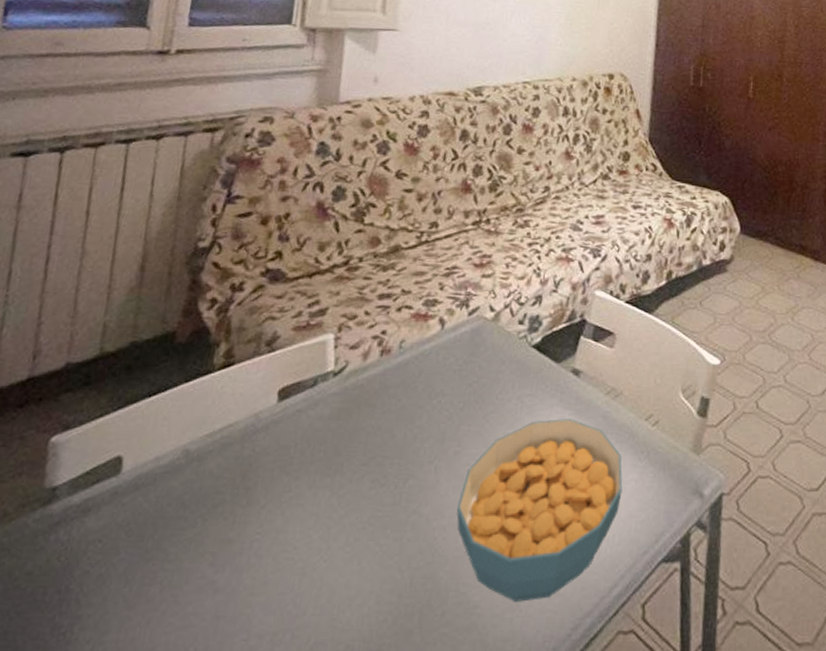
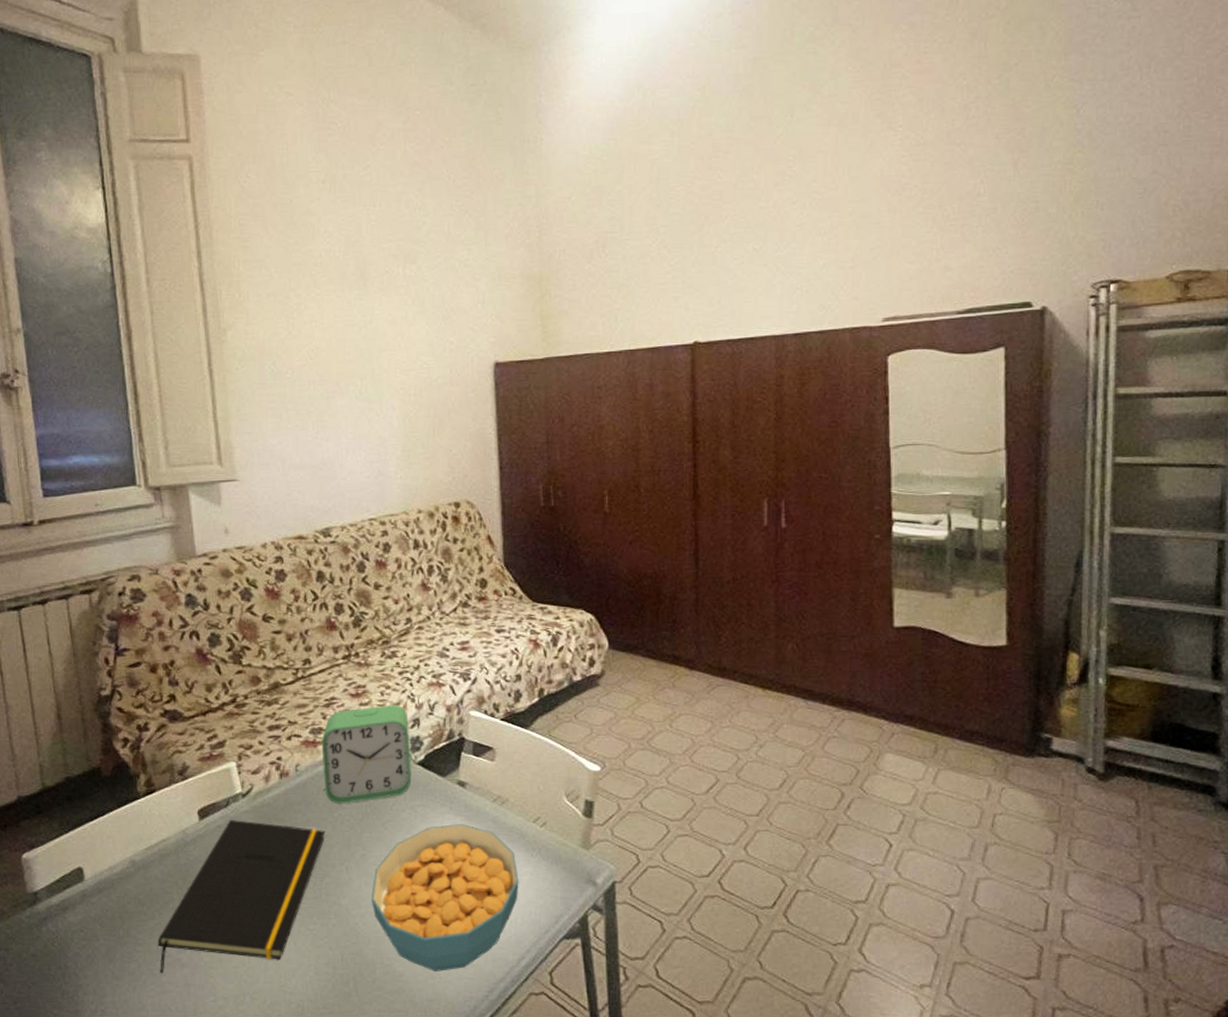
notepad: none [186,403,420,601] -> present [157,820,326,973]
alarm clock: none [427,278,531,389] -> present [321,704,412,804]

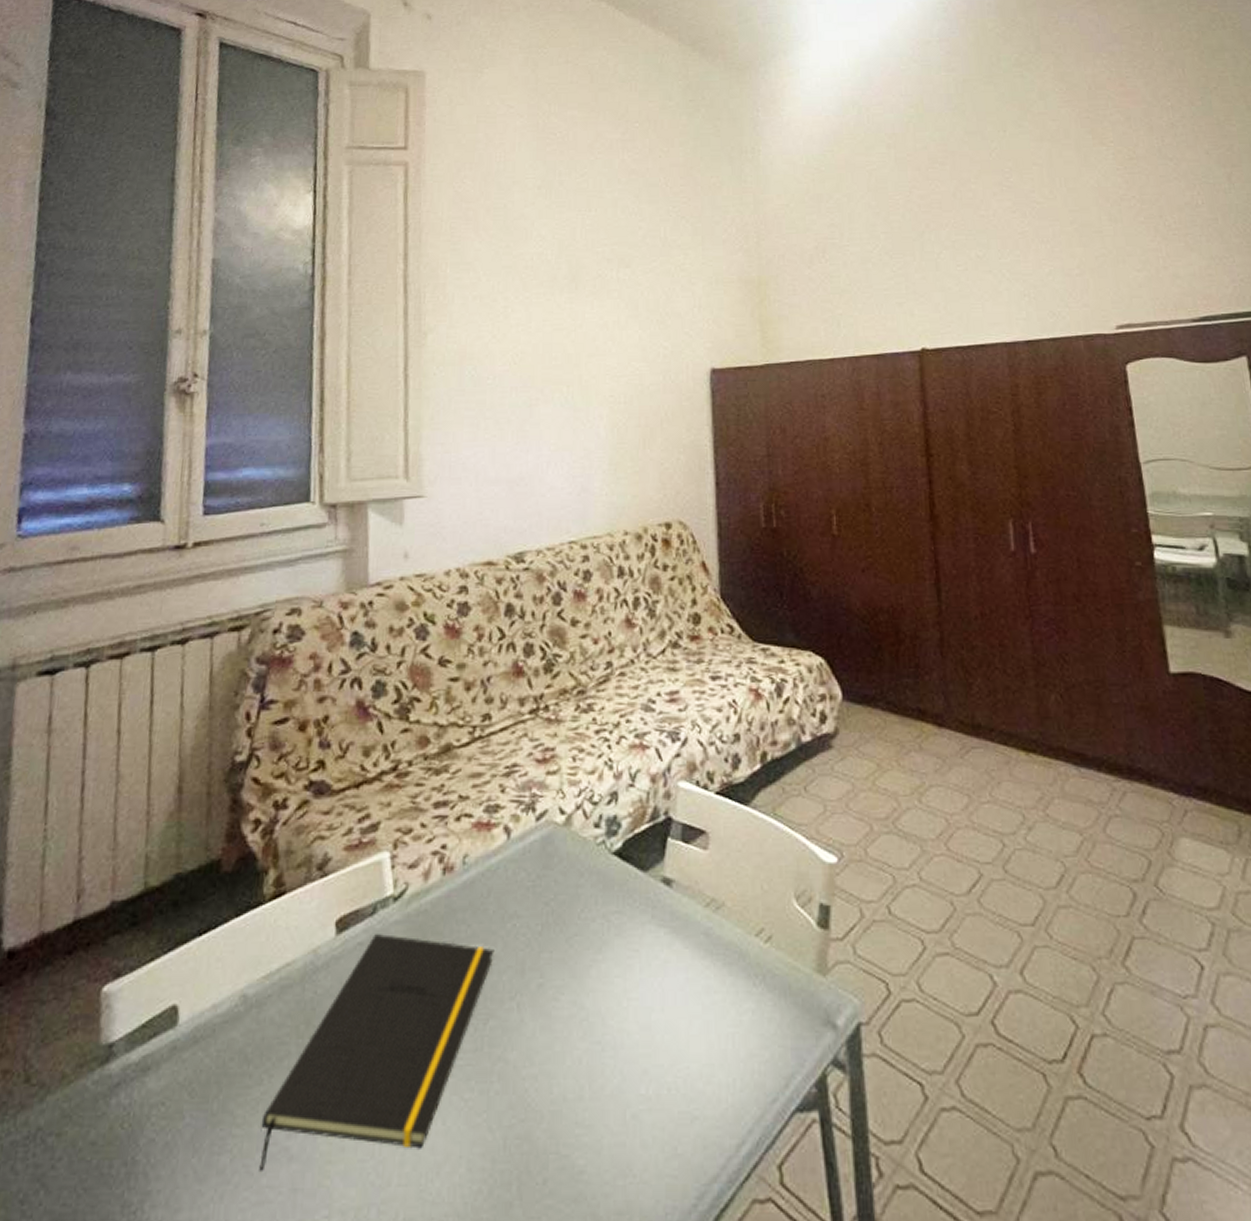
alarm clock: present [321,704,412,804] -> none [496,772,606,910]
cereal bowl: present [371,824,519,971] -> none [548,939,738,1165]

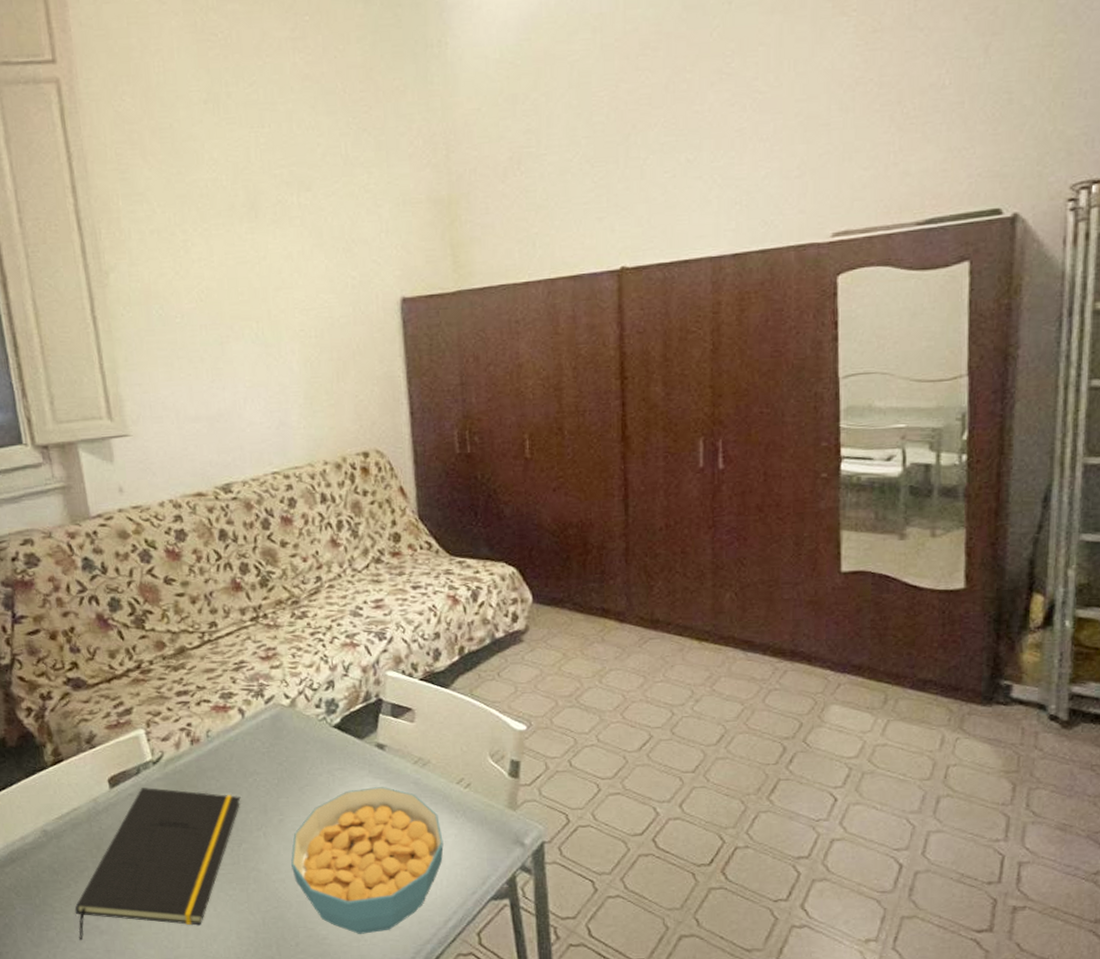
cereal bowl: none [548,939,738,1165] -> present [291,787,444,934]

